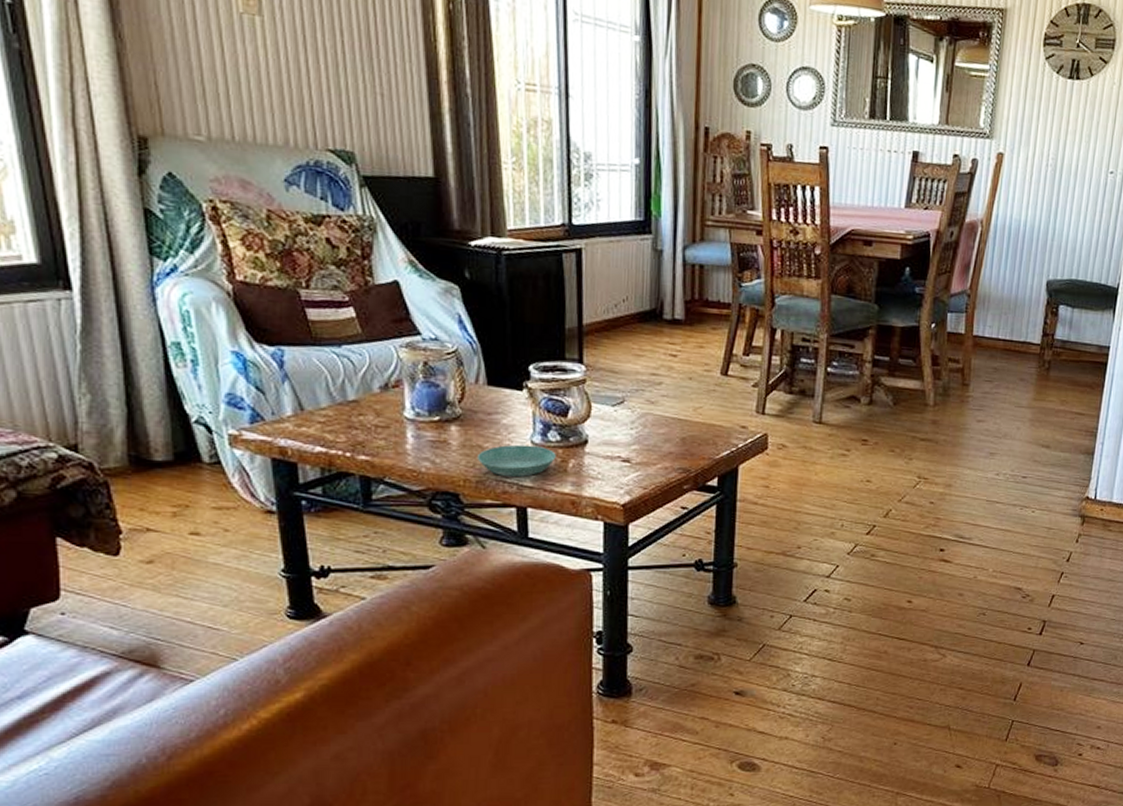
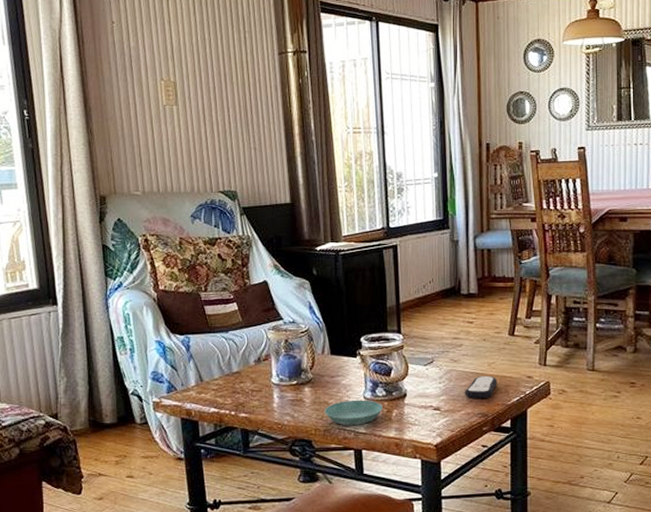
remote control: none [662,422,704,450] -> present [465,375,497,398]

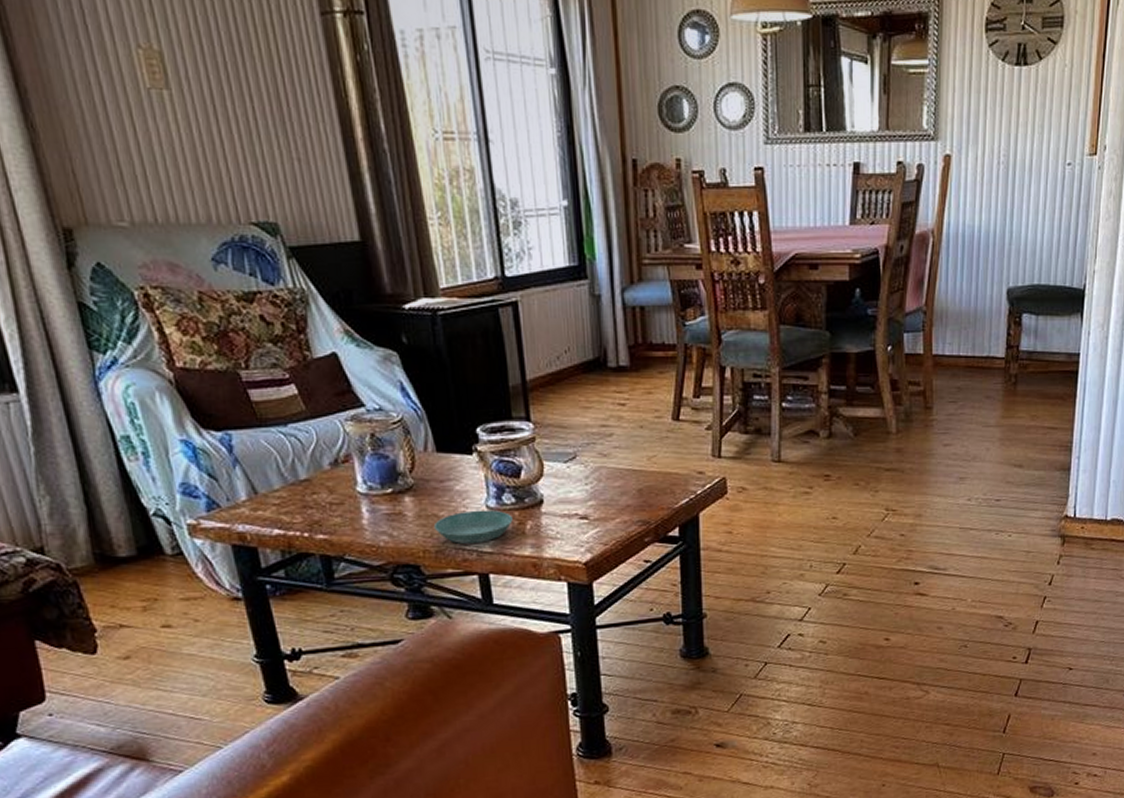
remote control: present [465,375,497,398] -> none [619,472,660,502]

